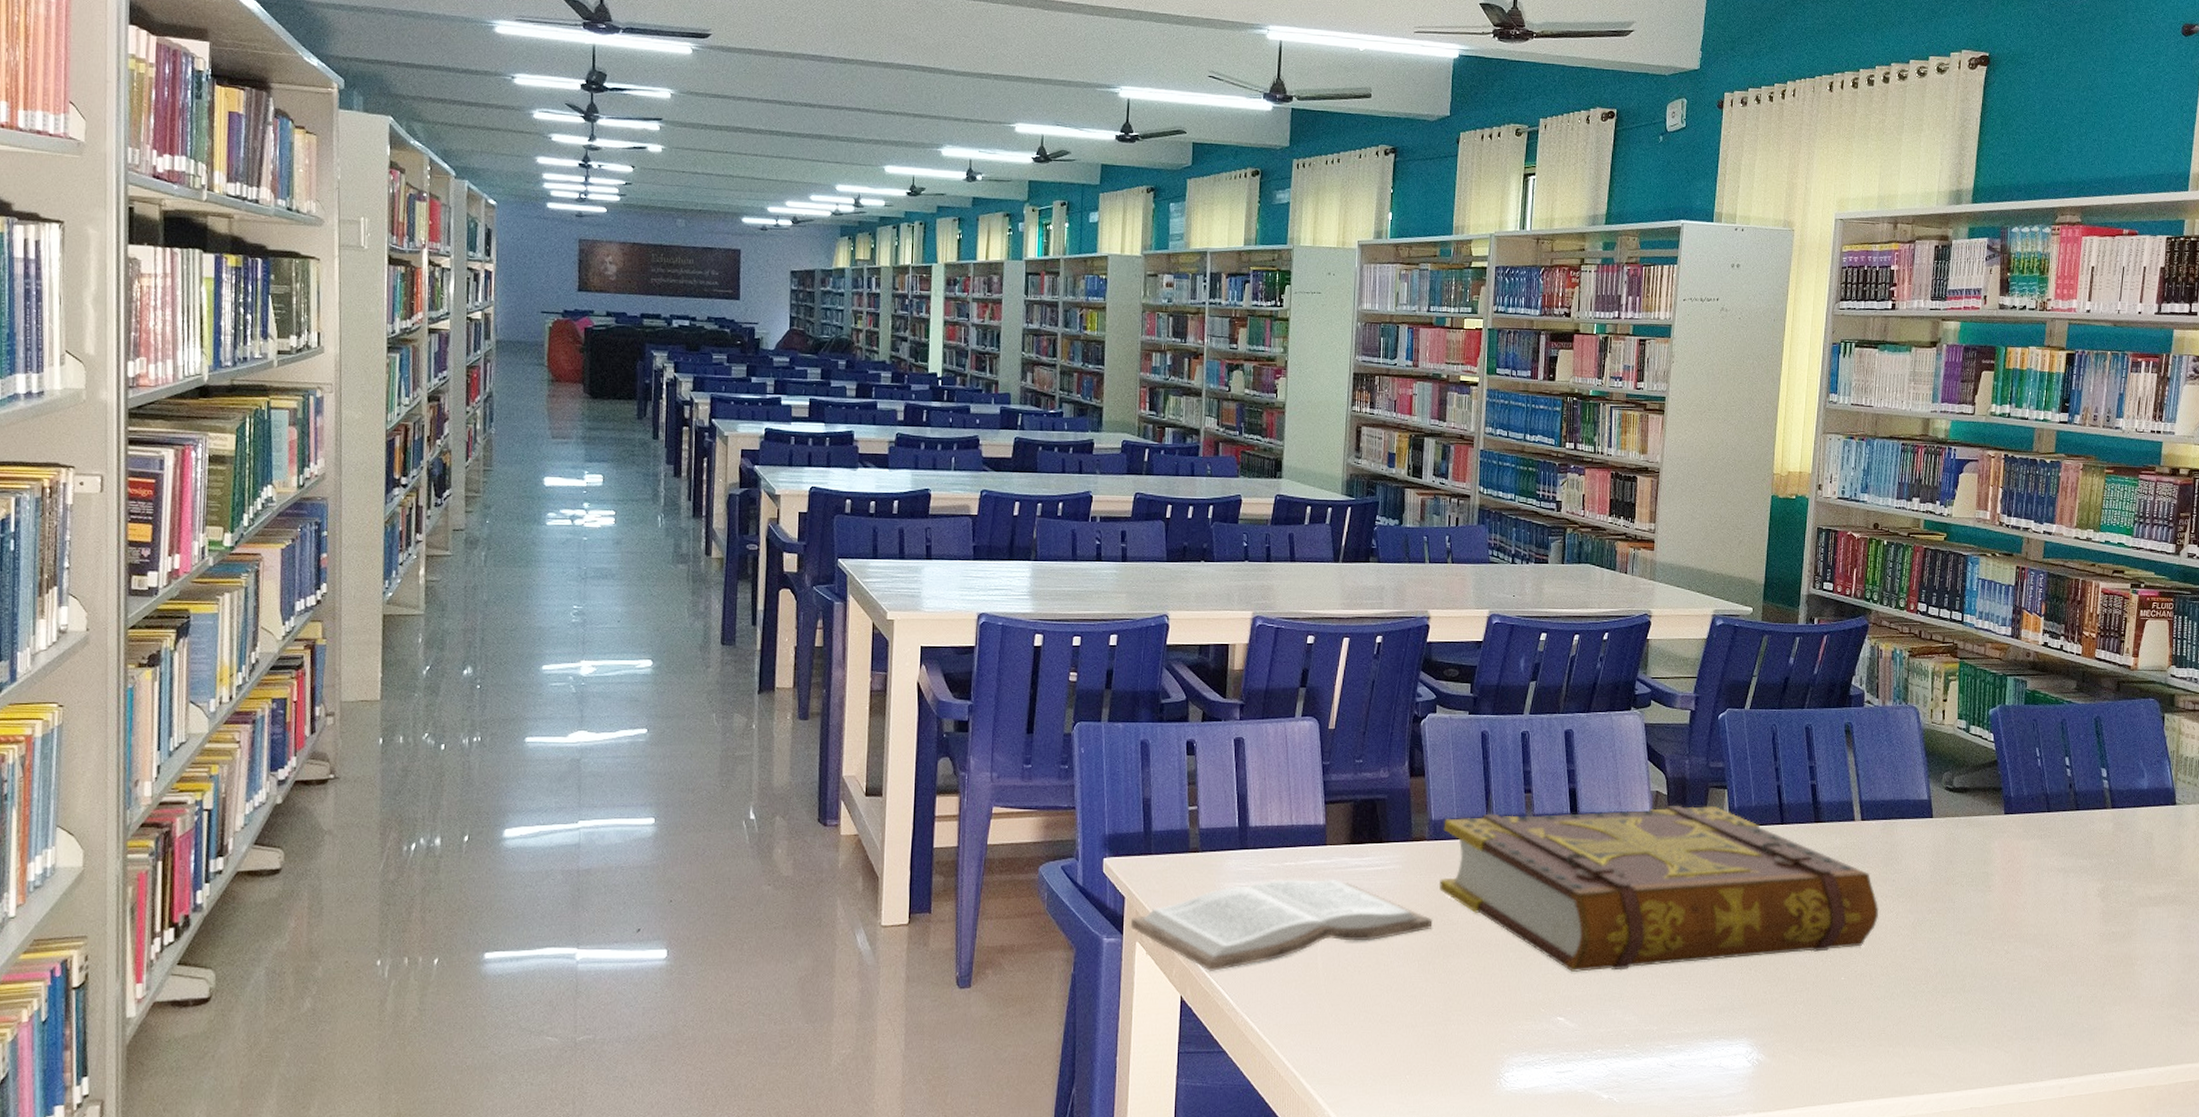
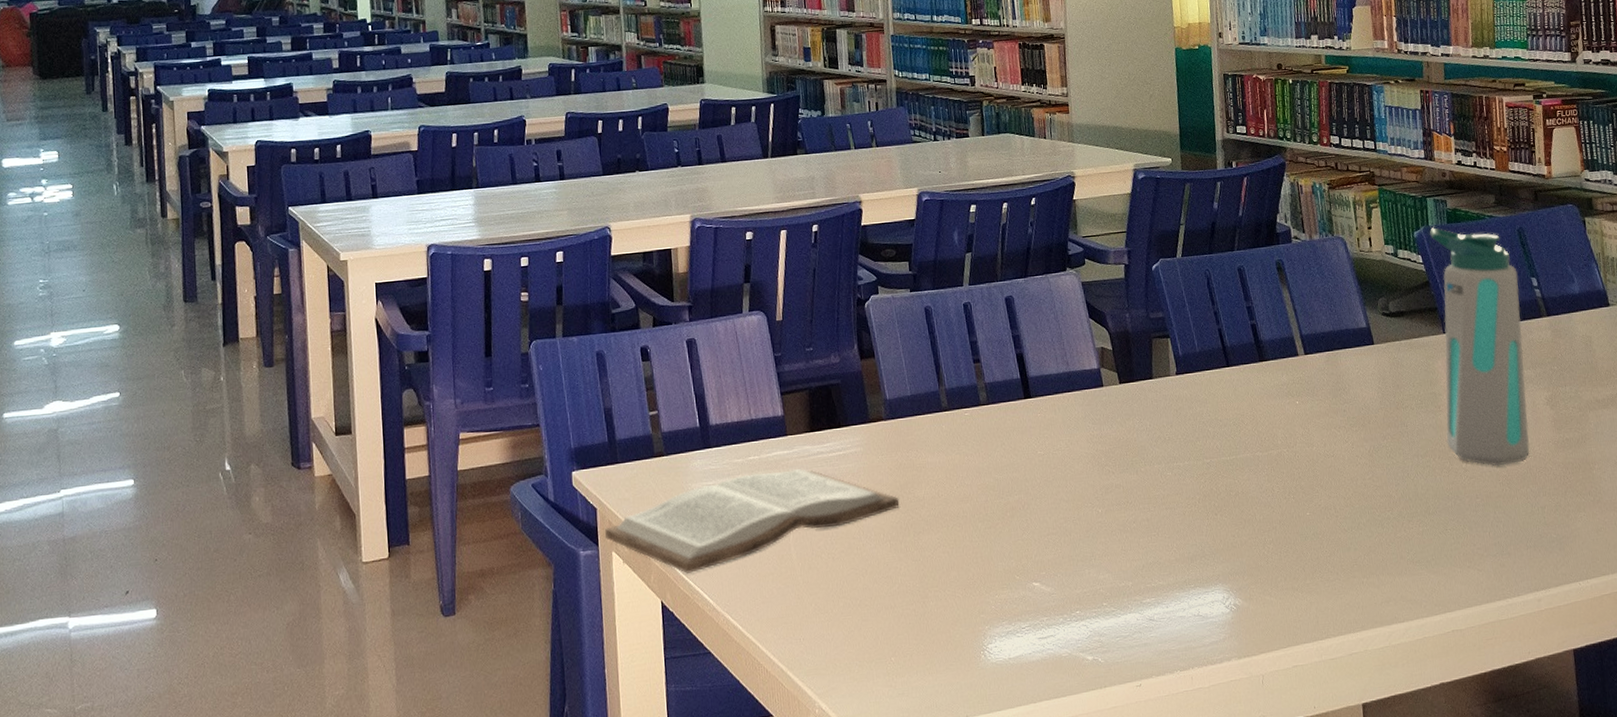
book: present [1438,805,1879,972] -> none [899,355,1335,536]
water bottle: none [1992,706,2088,952] -> present [1430,226,1530,466]

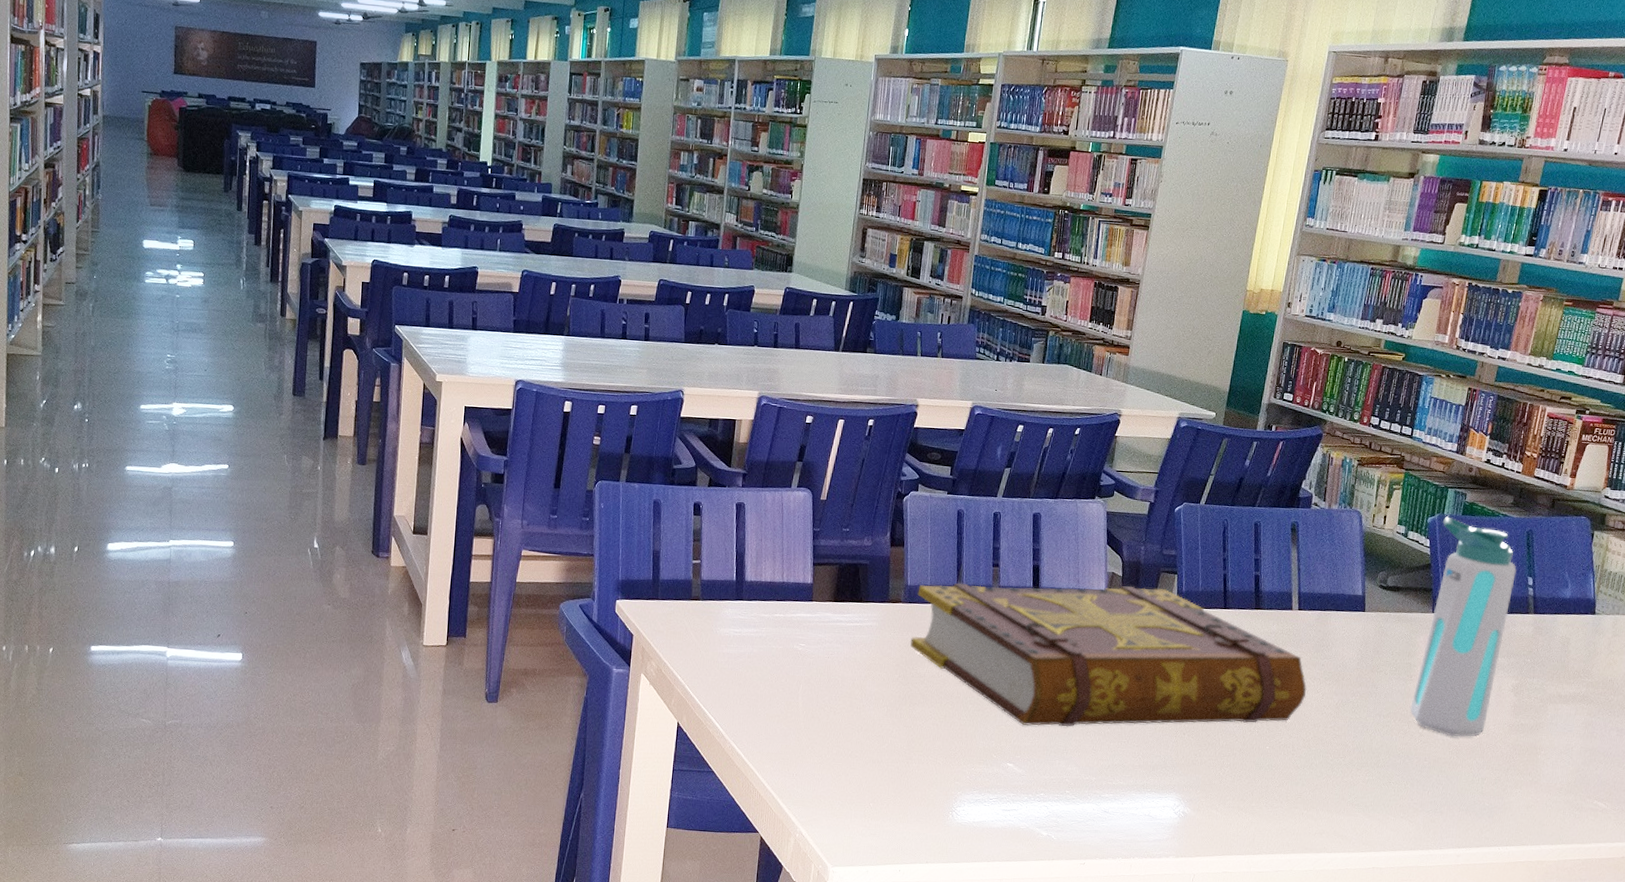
book: present [604,468,900,575] -> none [637,628,902,704]
book: none [899,355,1335,536] -> present [910,583,1307,727]

